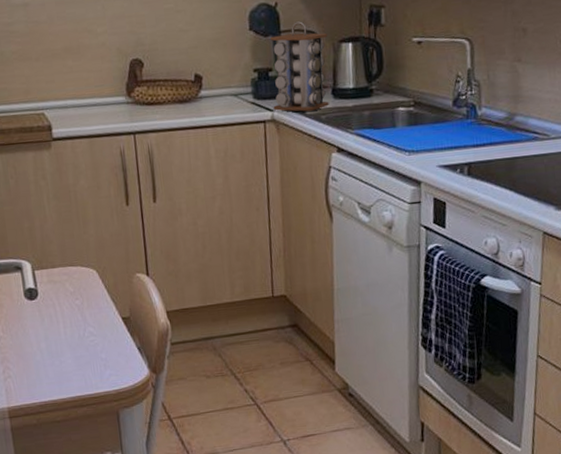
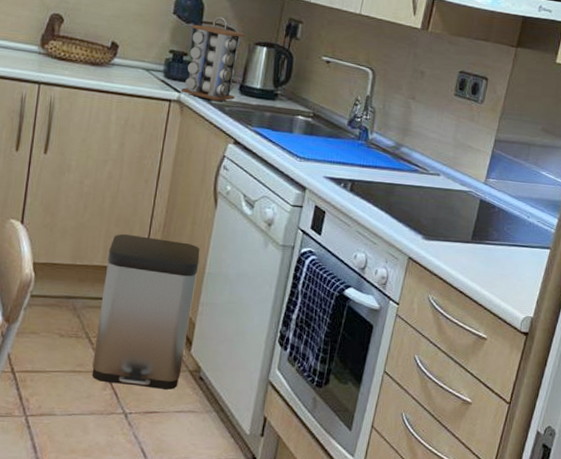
pedal bin: none [235,263,330,414] -> present [91,234,200,390]

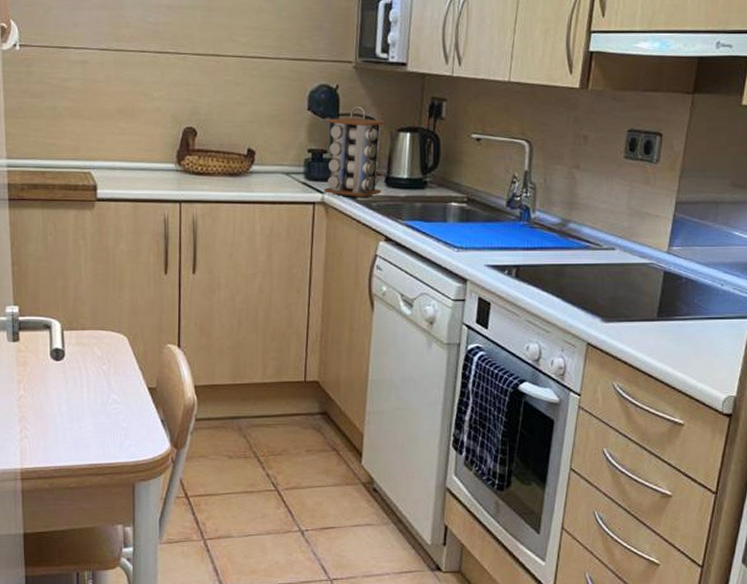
pedal bin: present [91,234,200,390] -> none [264,348,361,504]

